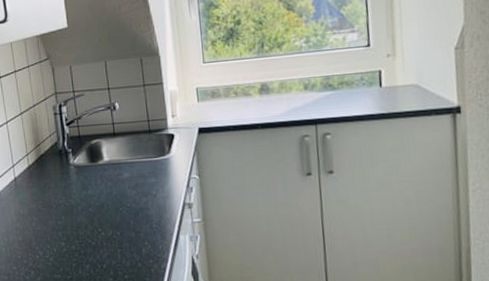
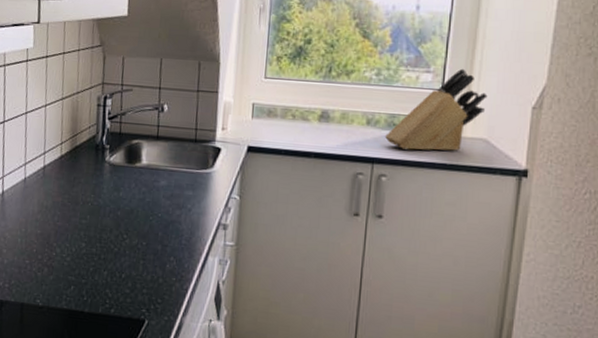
knife block: none [323,23,412,107] -> present [385,68,488,151]

